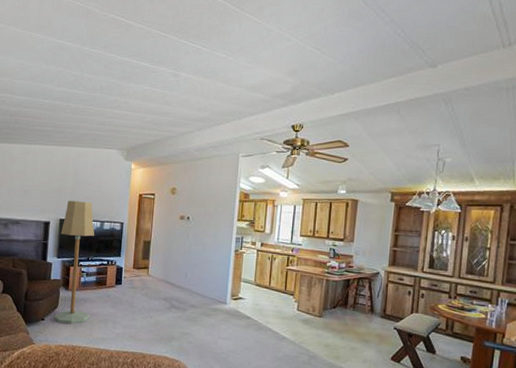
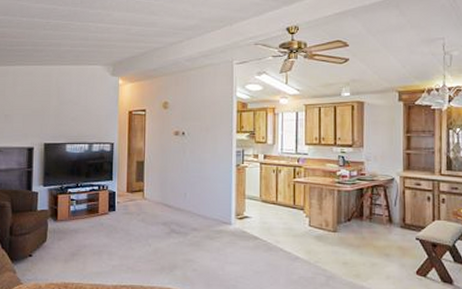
floor lamp: present [54,200,95,324] -> none [42,123,83,259]

